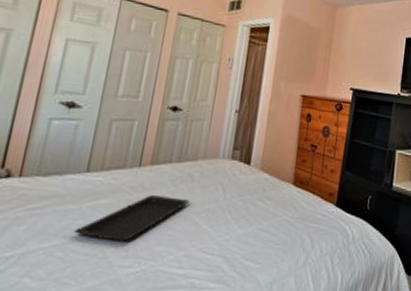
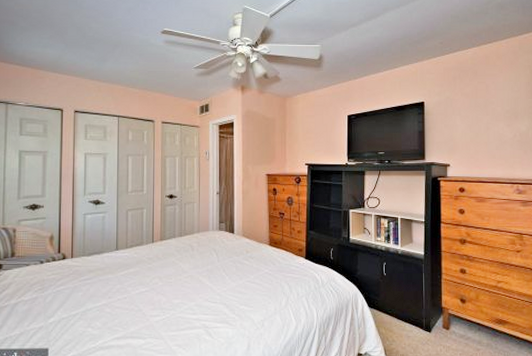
serving tray: present [74,195,190,242] -> none [115,263,193,298]

